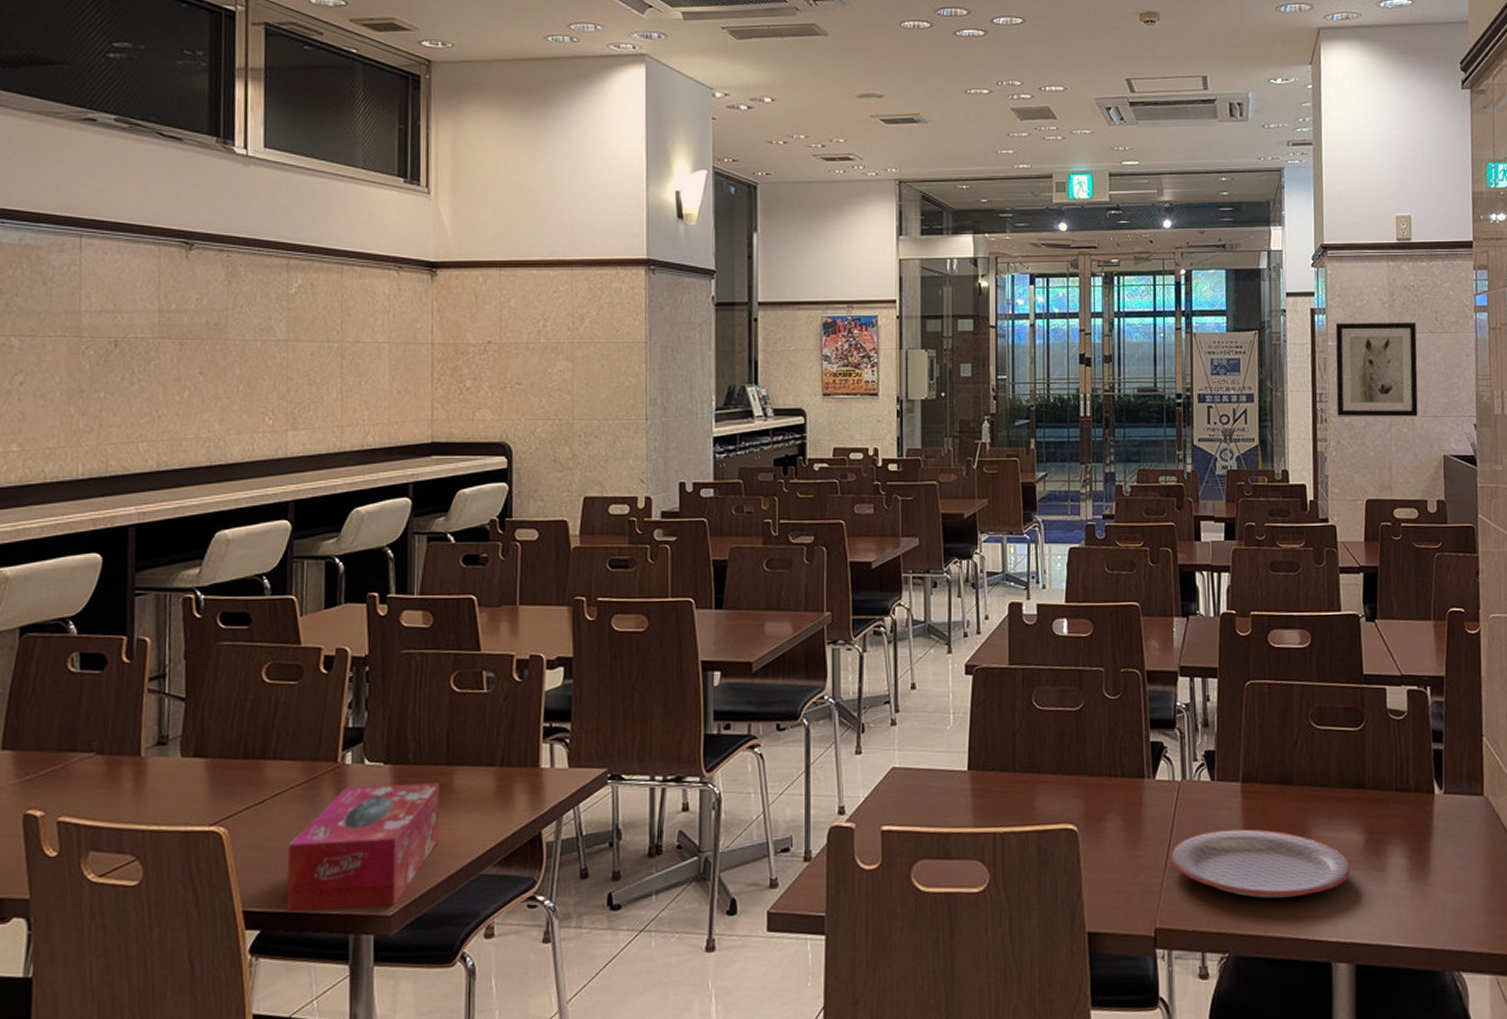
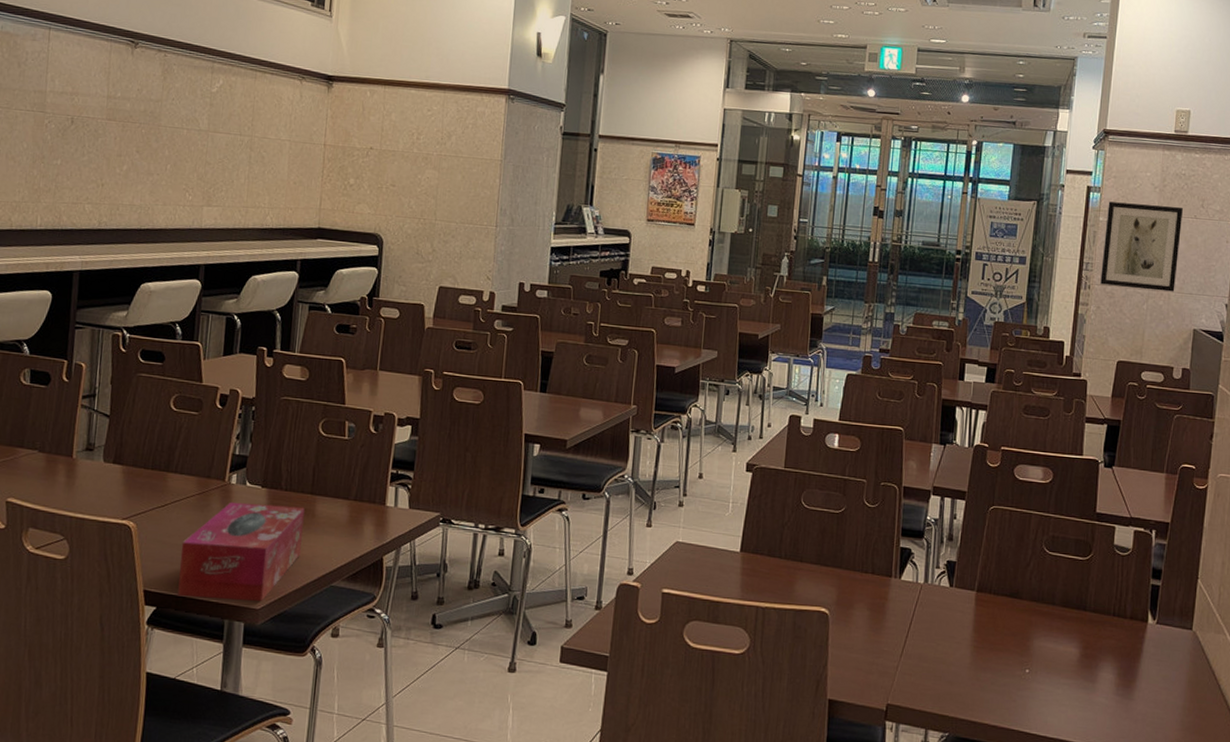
plate: present [1171,829,1351,899] -> none [907,629,1065,694]

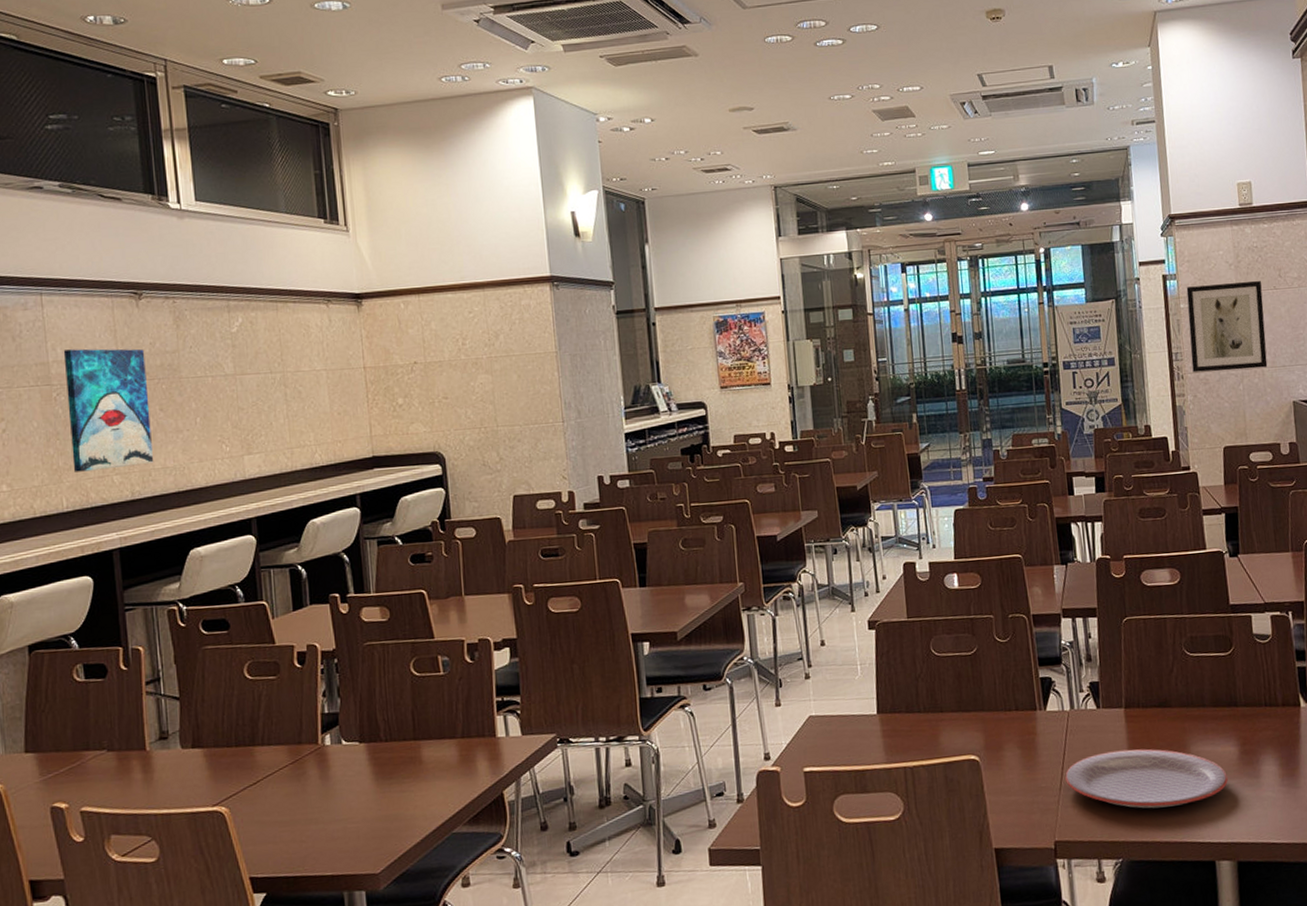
wall art: none [51,82,132,200] -> present [63,348,154,472]
tissue box: present [177,501,305,601] -> none [282,755,414,877]
plate: none [907,629,1065,694] -> present [1065,749,1228,809]

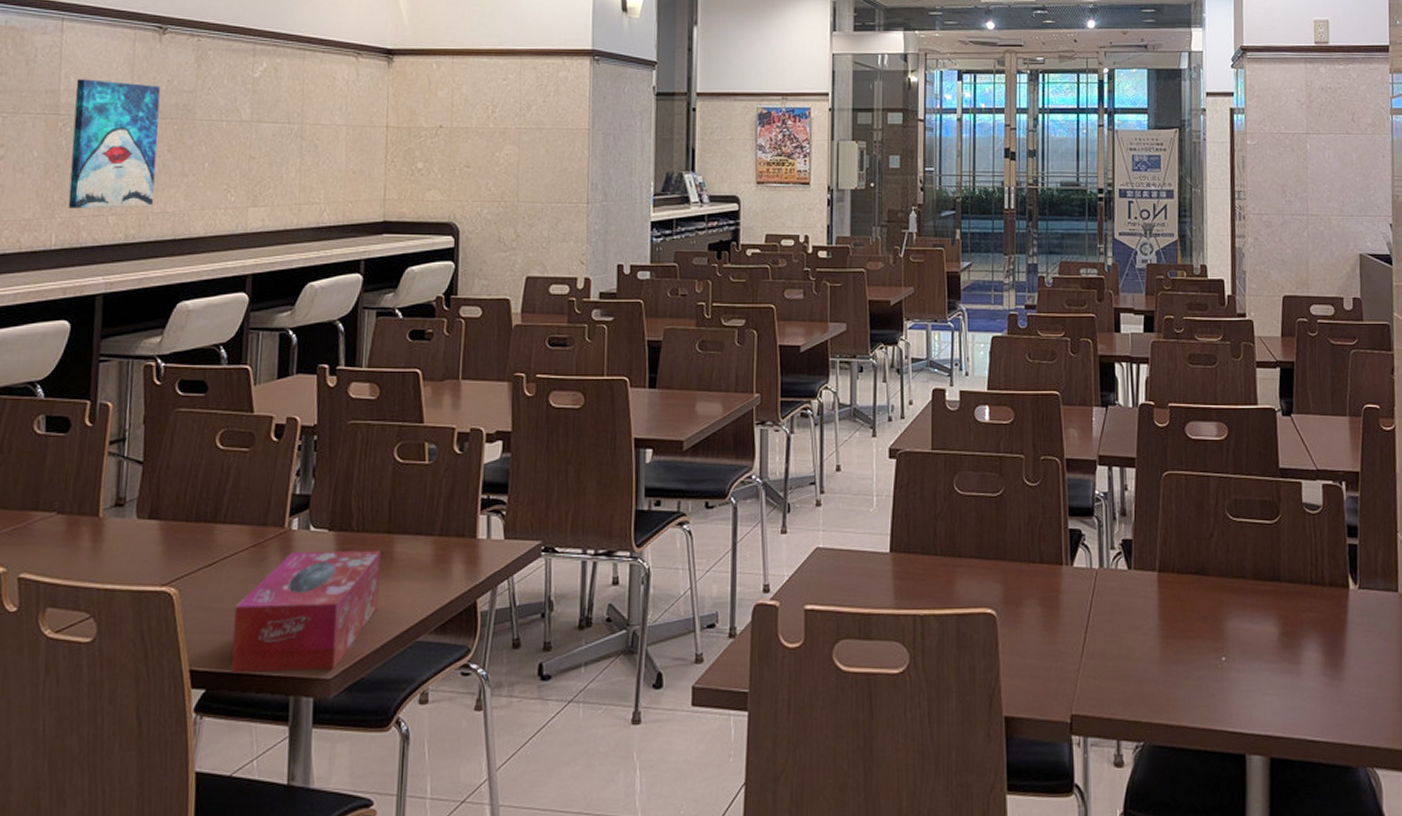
tissue box: none [282,755,414,877] -> present [231,550,381,673]
plate: present [1065,749,1228,809] -> none [1088,618,1265,688]
wall art: present [1186,281,1268,373] -> none [1254,123,1335,215]

